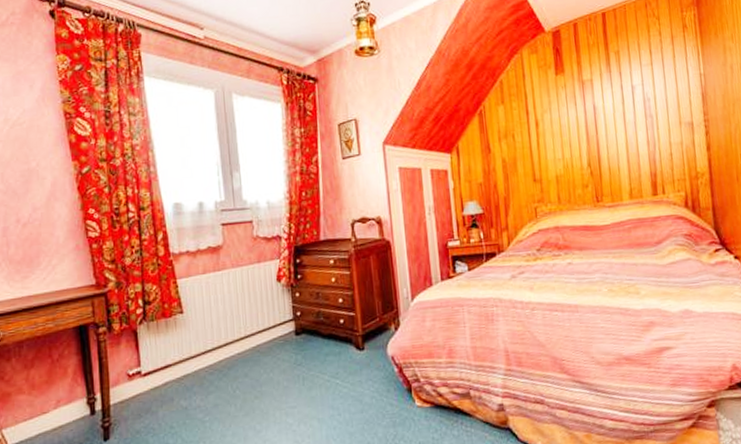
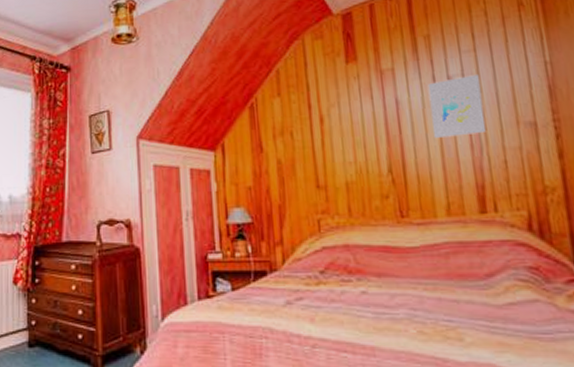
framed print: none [617,85,658,138] -> present [427,75,486,139]

